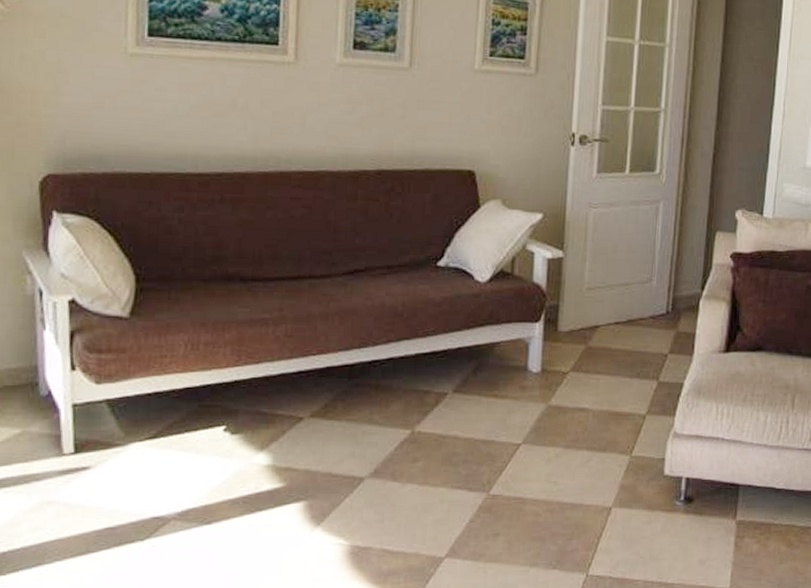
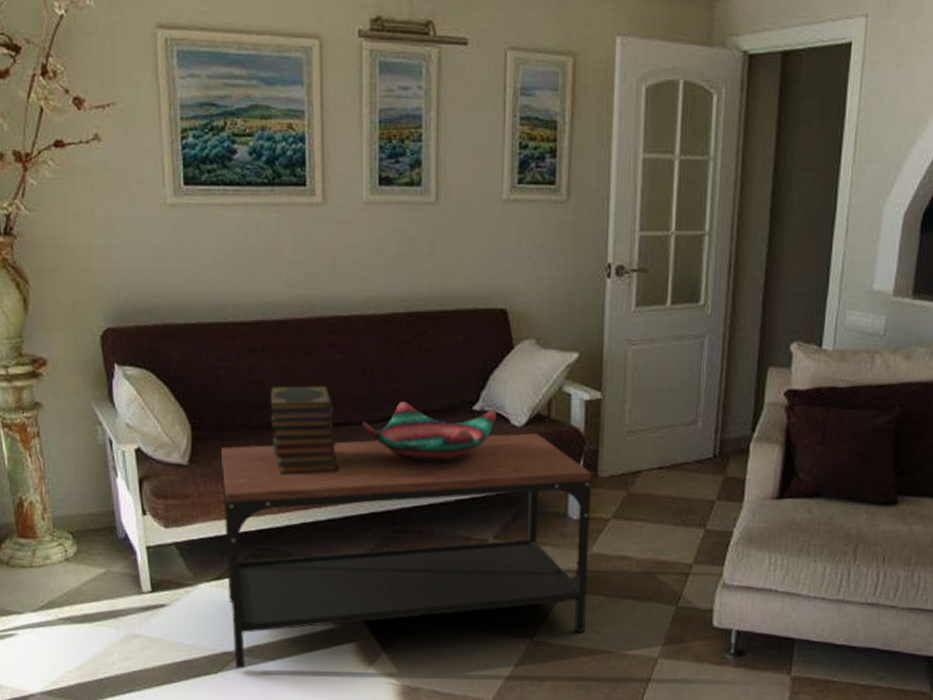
coffee table: none [163,289,552,535] -> present [221,433,592,669]
book stack: none [224,238,297,329] -> present [269,385,340,476]
decorative bowl: none [322,256,461,318] -> present [362,401,497,464]

